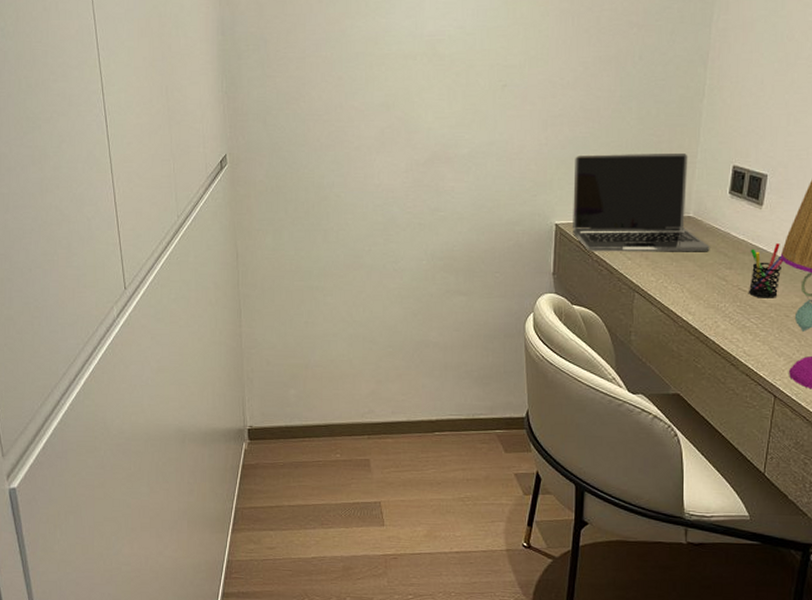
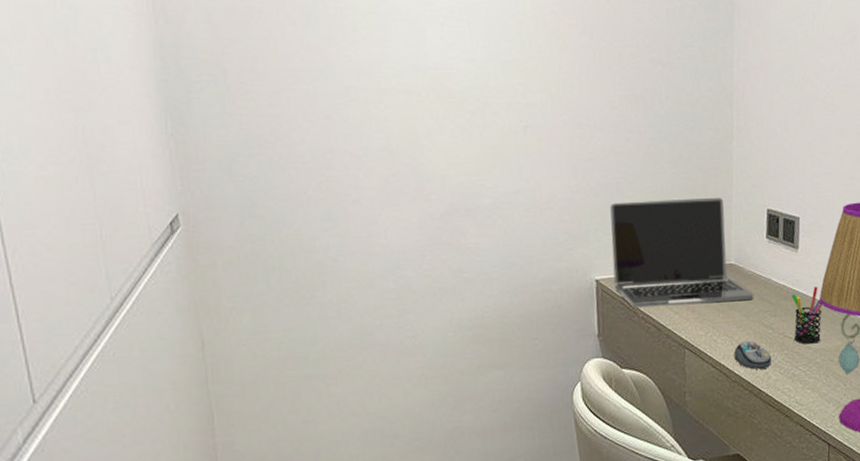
computer mouse: none [683,290,723,317] -> present [734,341,772,369]

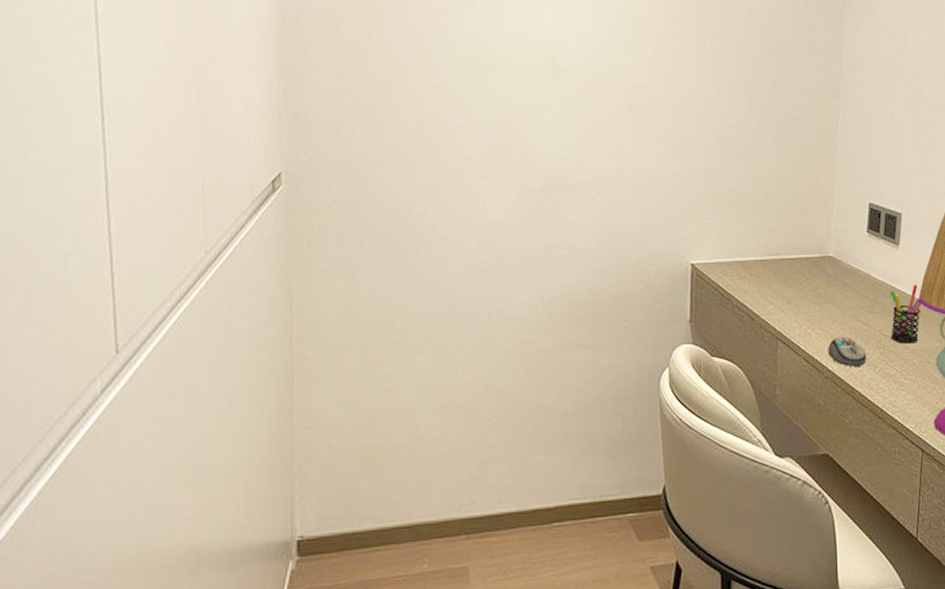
laptop: present [610,198,754,308] -> none [709,187,852,295]

